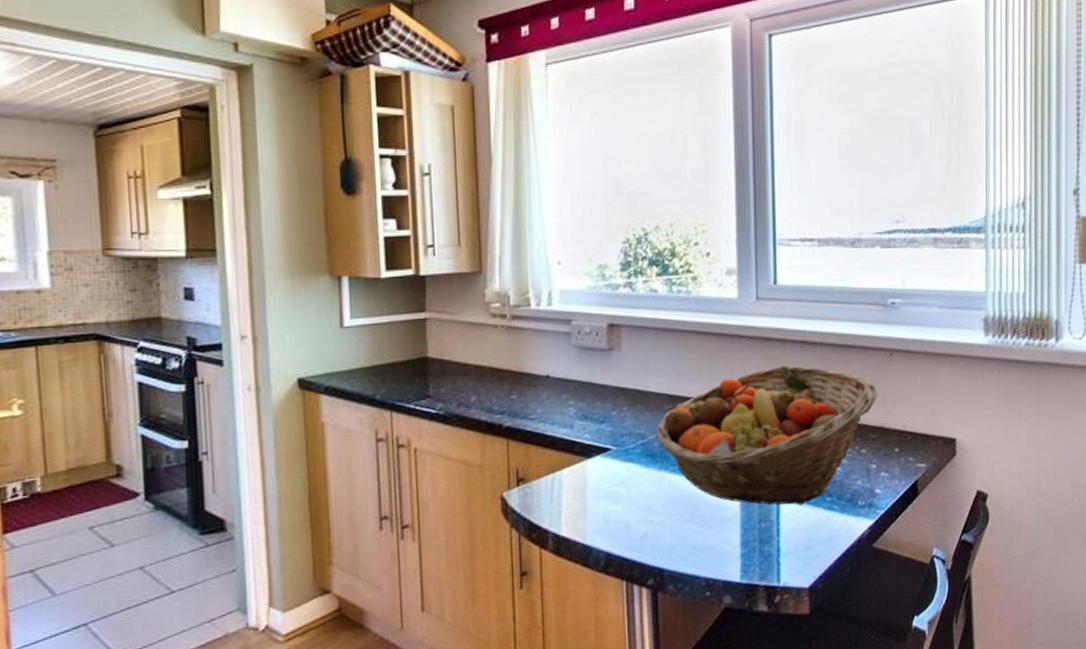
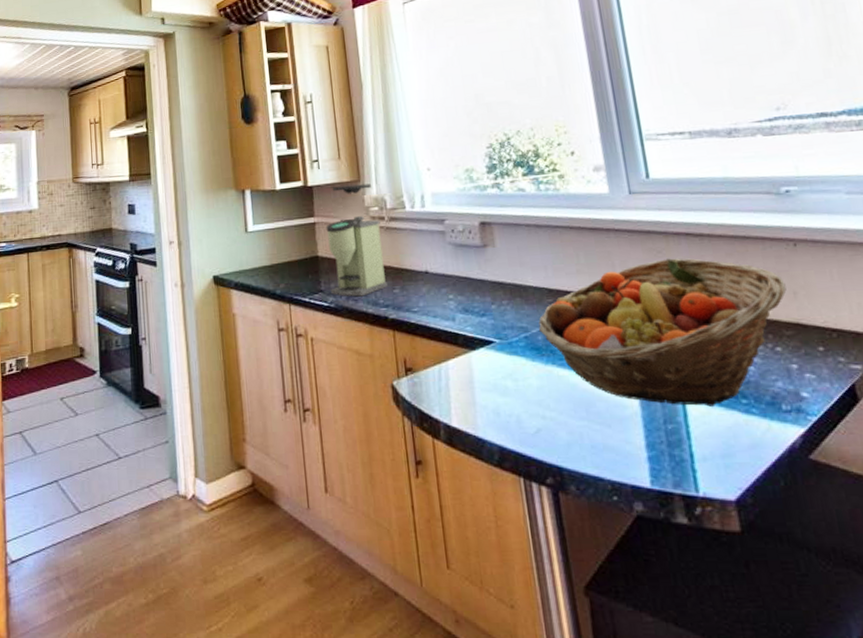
coffee grinder: none [438,276,504,403] -> present [326,183,387,297]

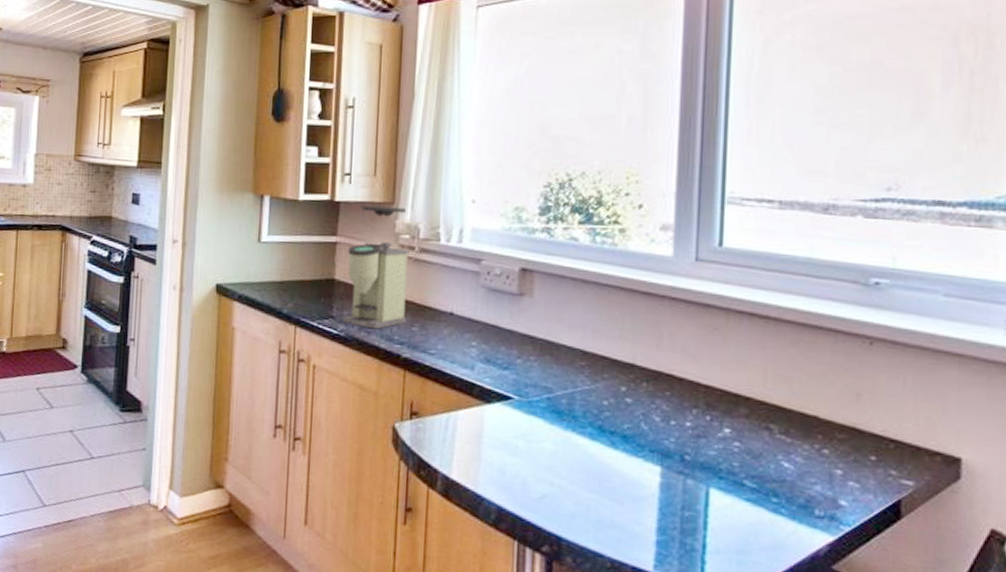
fruit basket: present [538,258,787,407] -> none [563,337,850,500]

